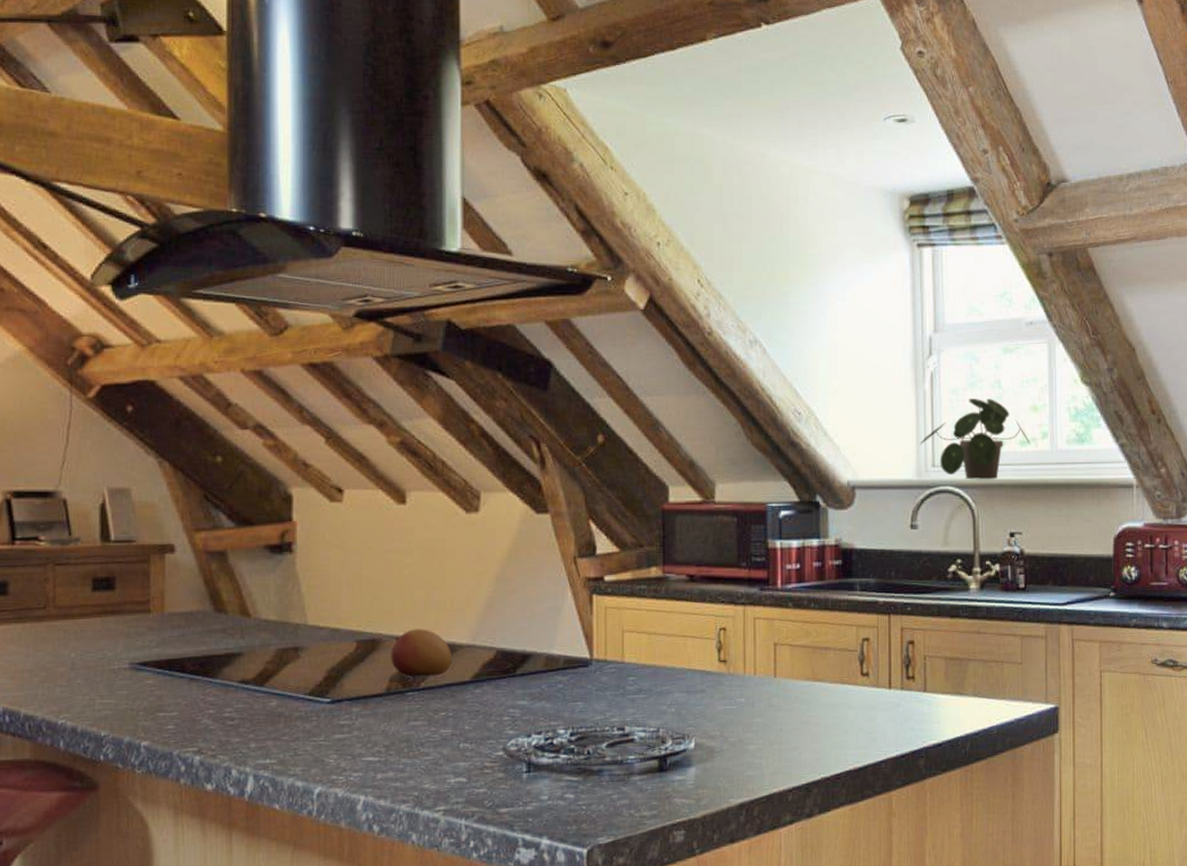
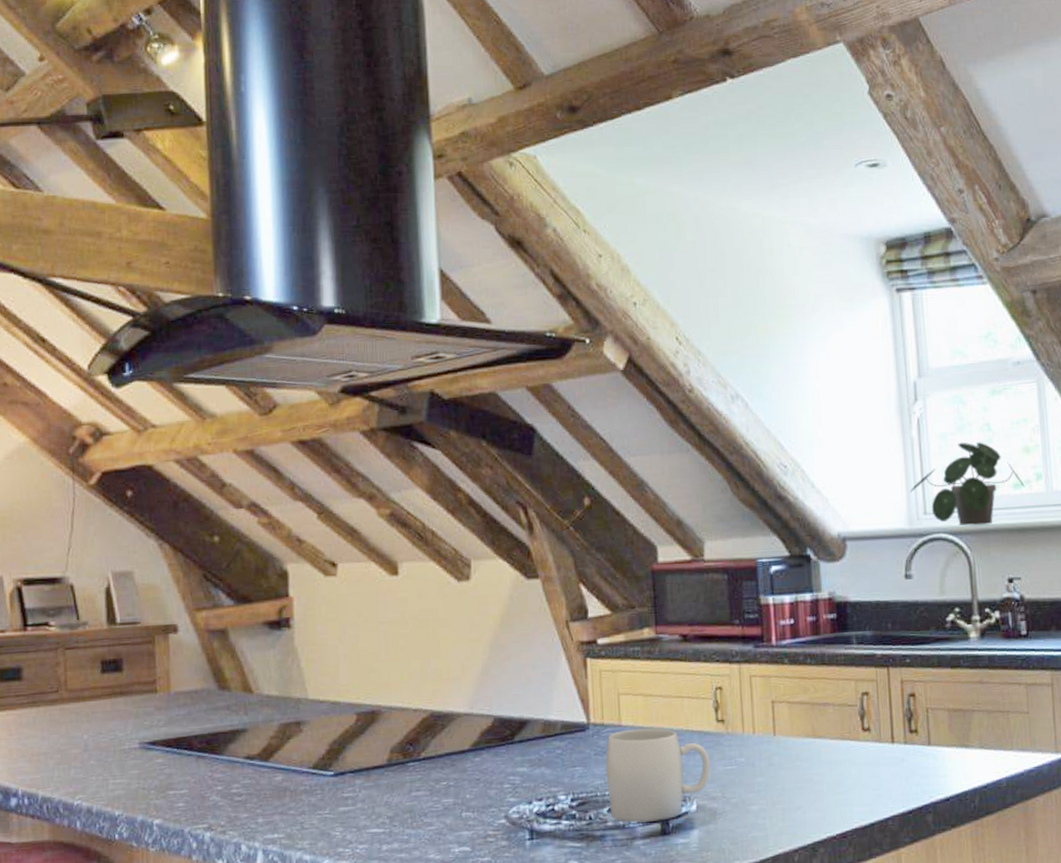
fruit: present [391,629,453,677] -> none [390,699,451,748]
mug: none [606,666,710,759] -> present [605,728,711,823]

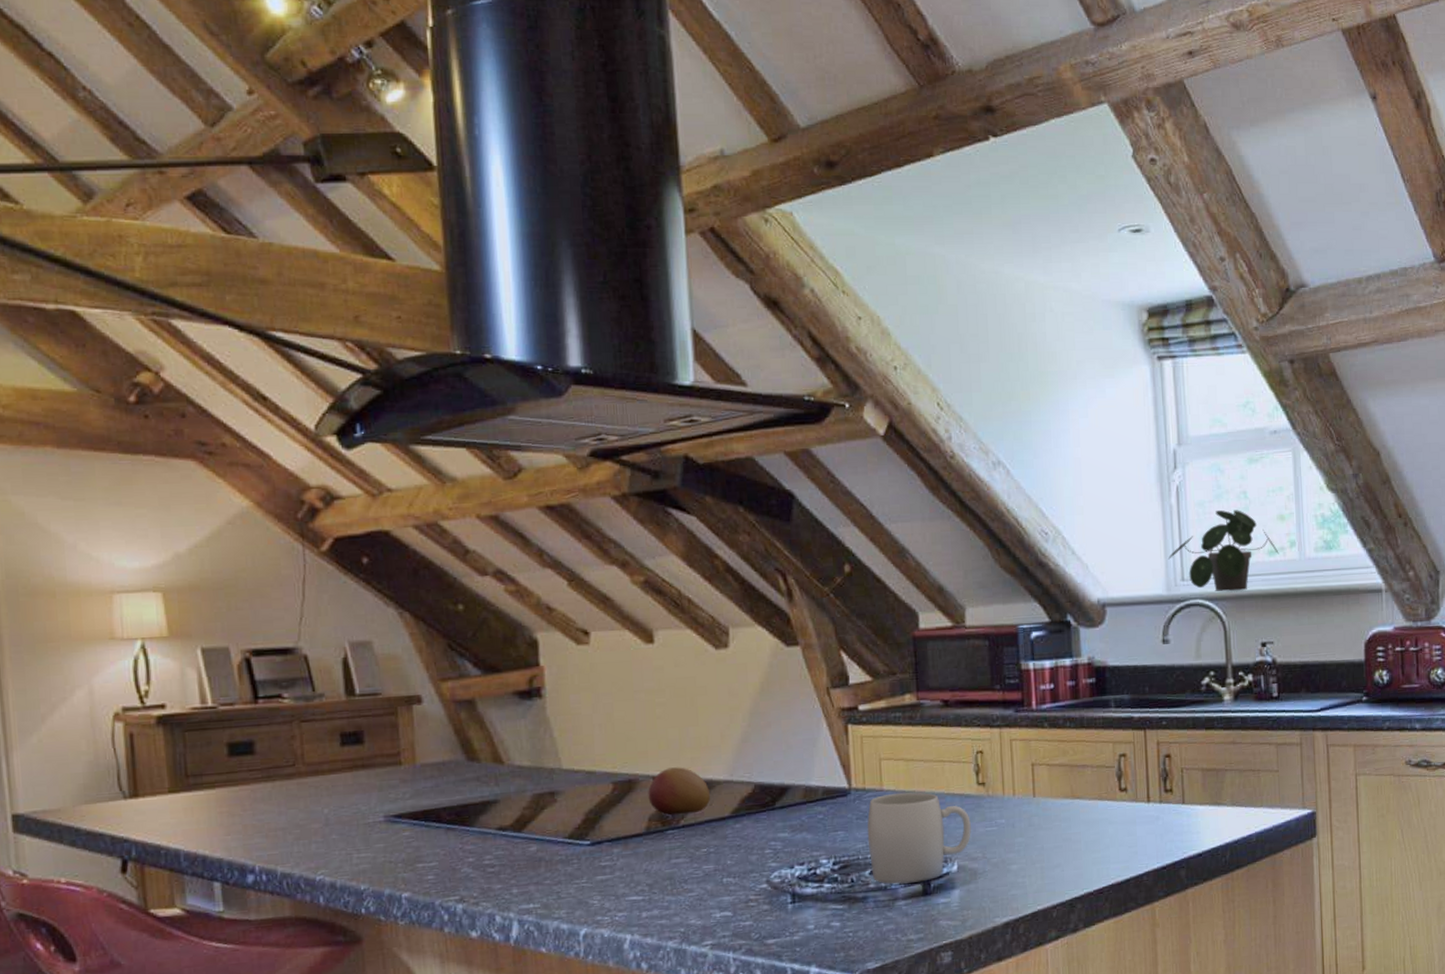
fruit: none [390,699,451,748] -> present [648,767,711,816]

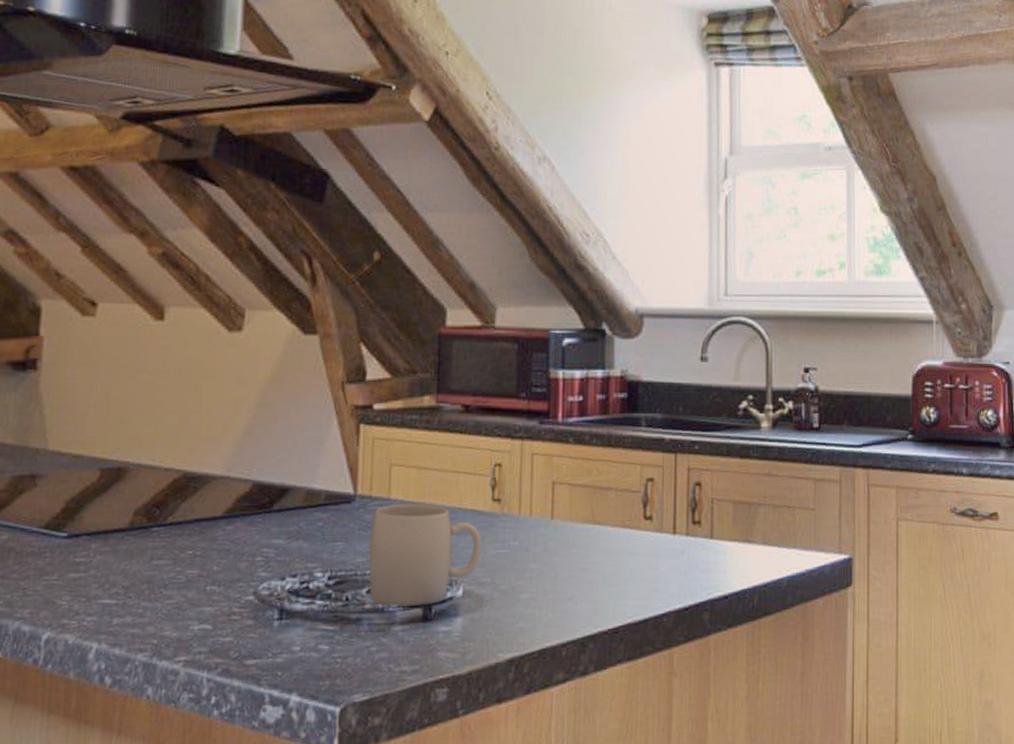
fruit: present [648,767,711,816] -> none [136,457,205,511]
potted plant: present [1168,510,1279,592] -> none [713,225,828,311]

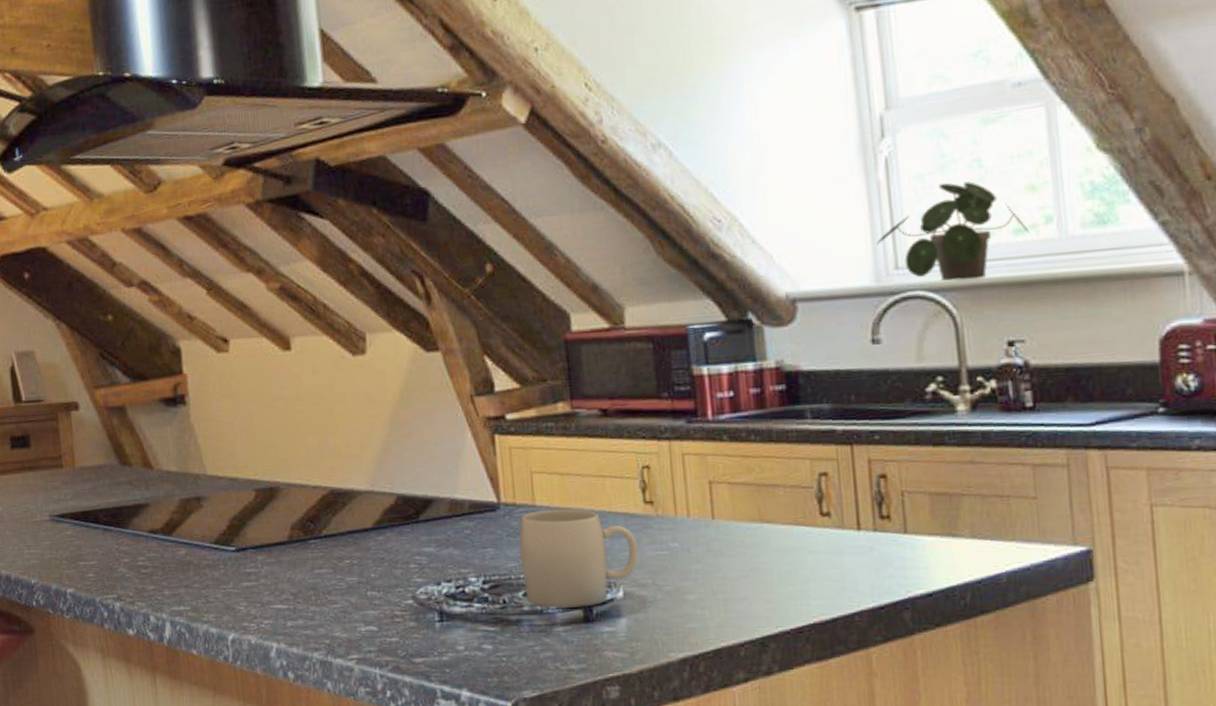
potted plant: none [713,225,828,311] -> present [877,181,1030,282]

